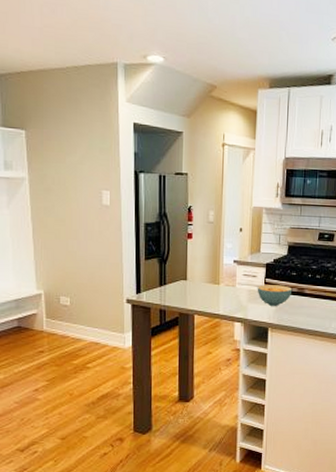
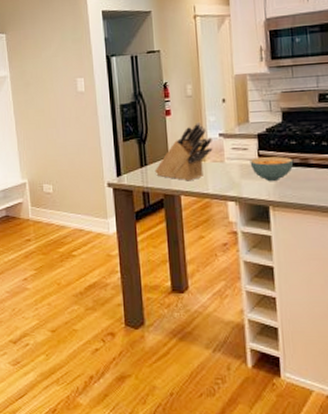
knife block: none [172,248,227,302] -> present [154,122,213,181]

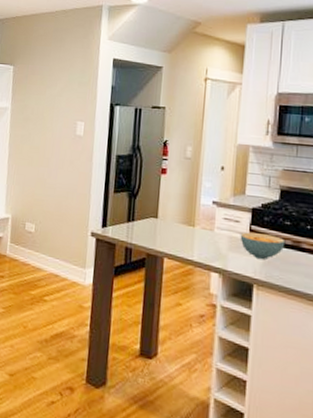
knife block: present [154,122,213,181] -> none [141,186,205,245]

